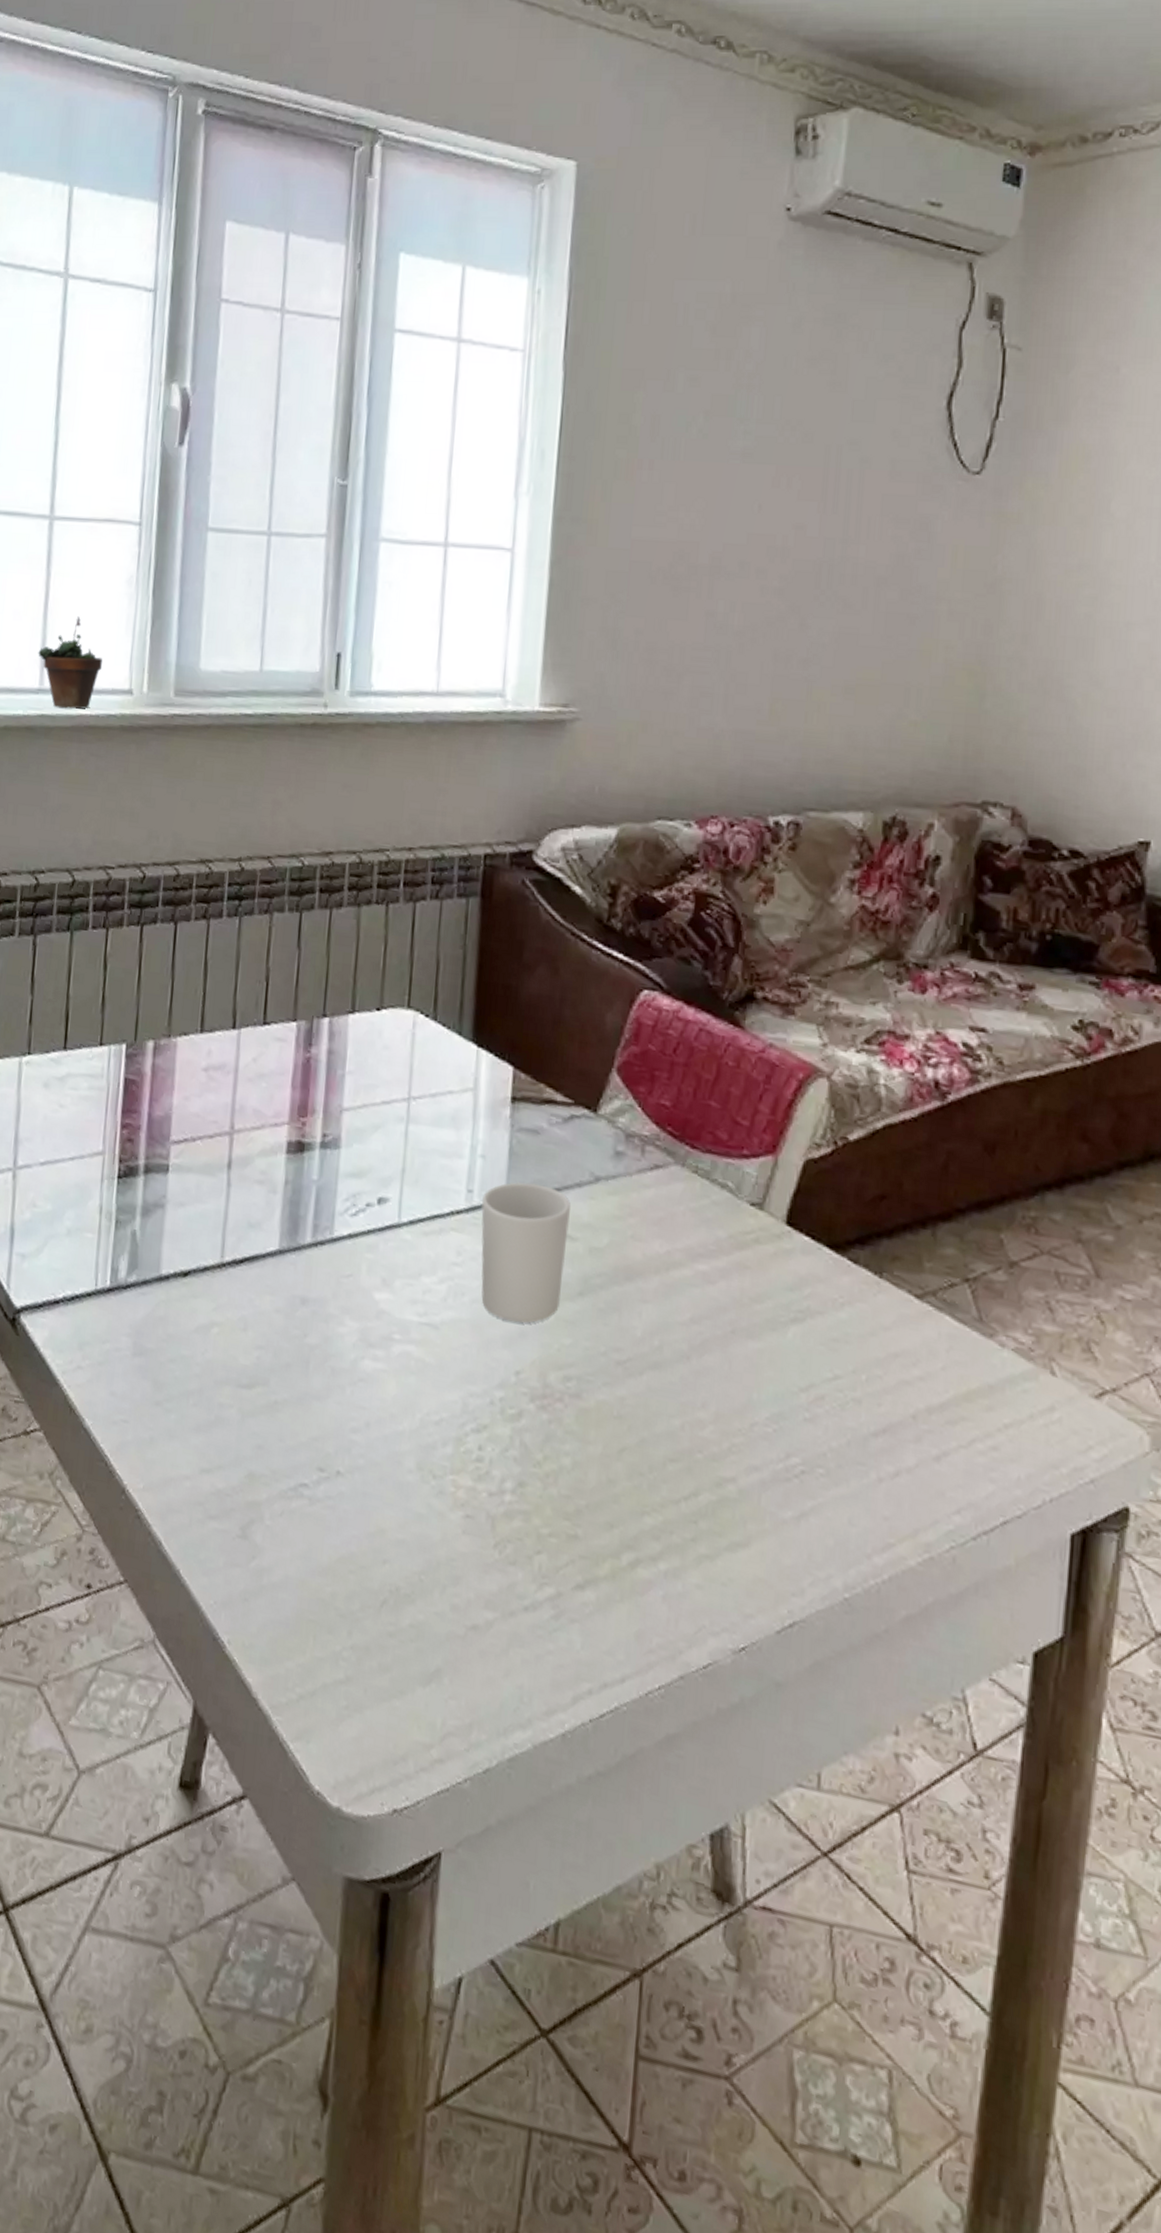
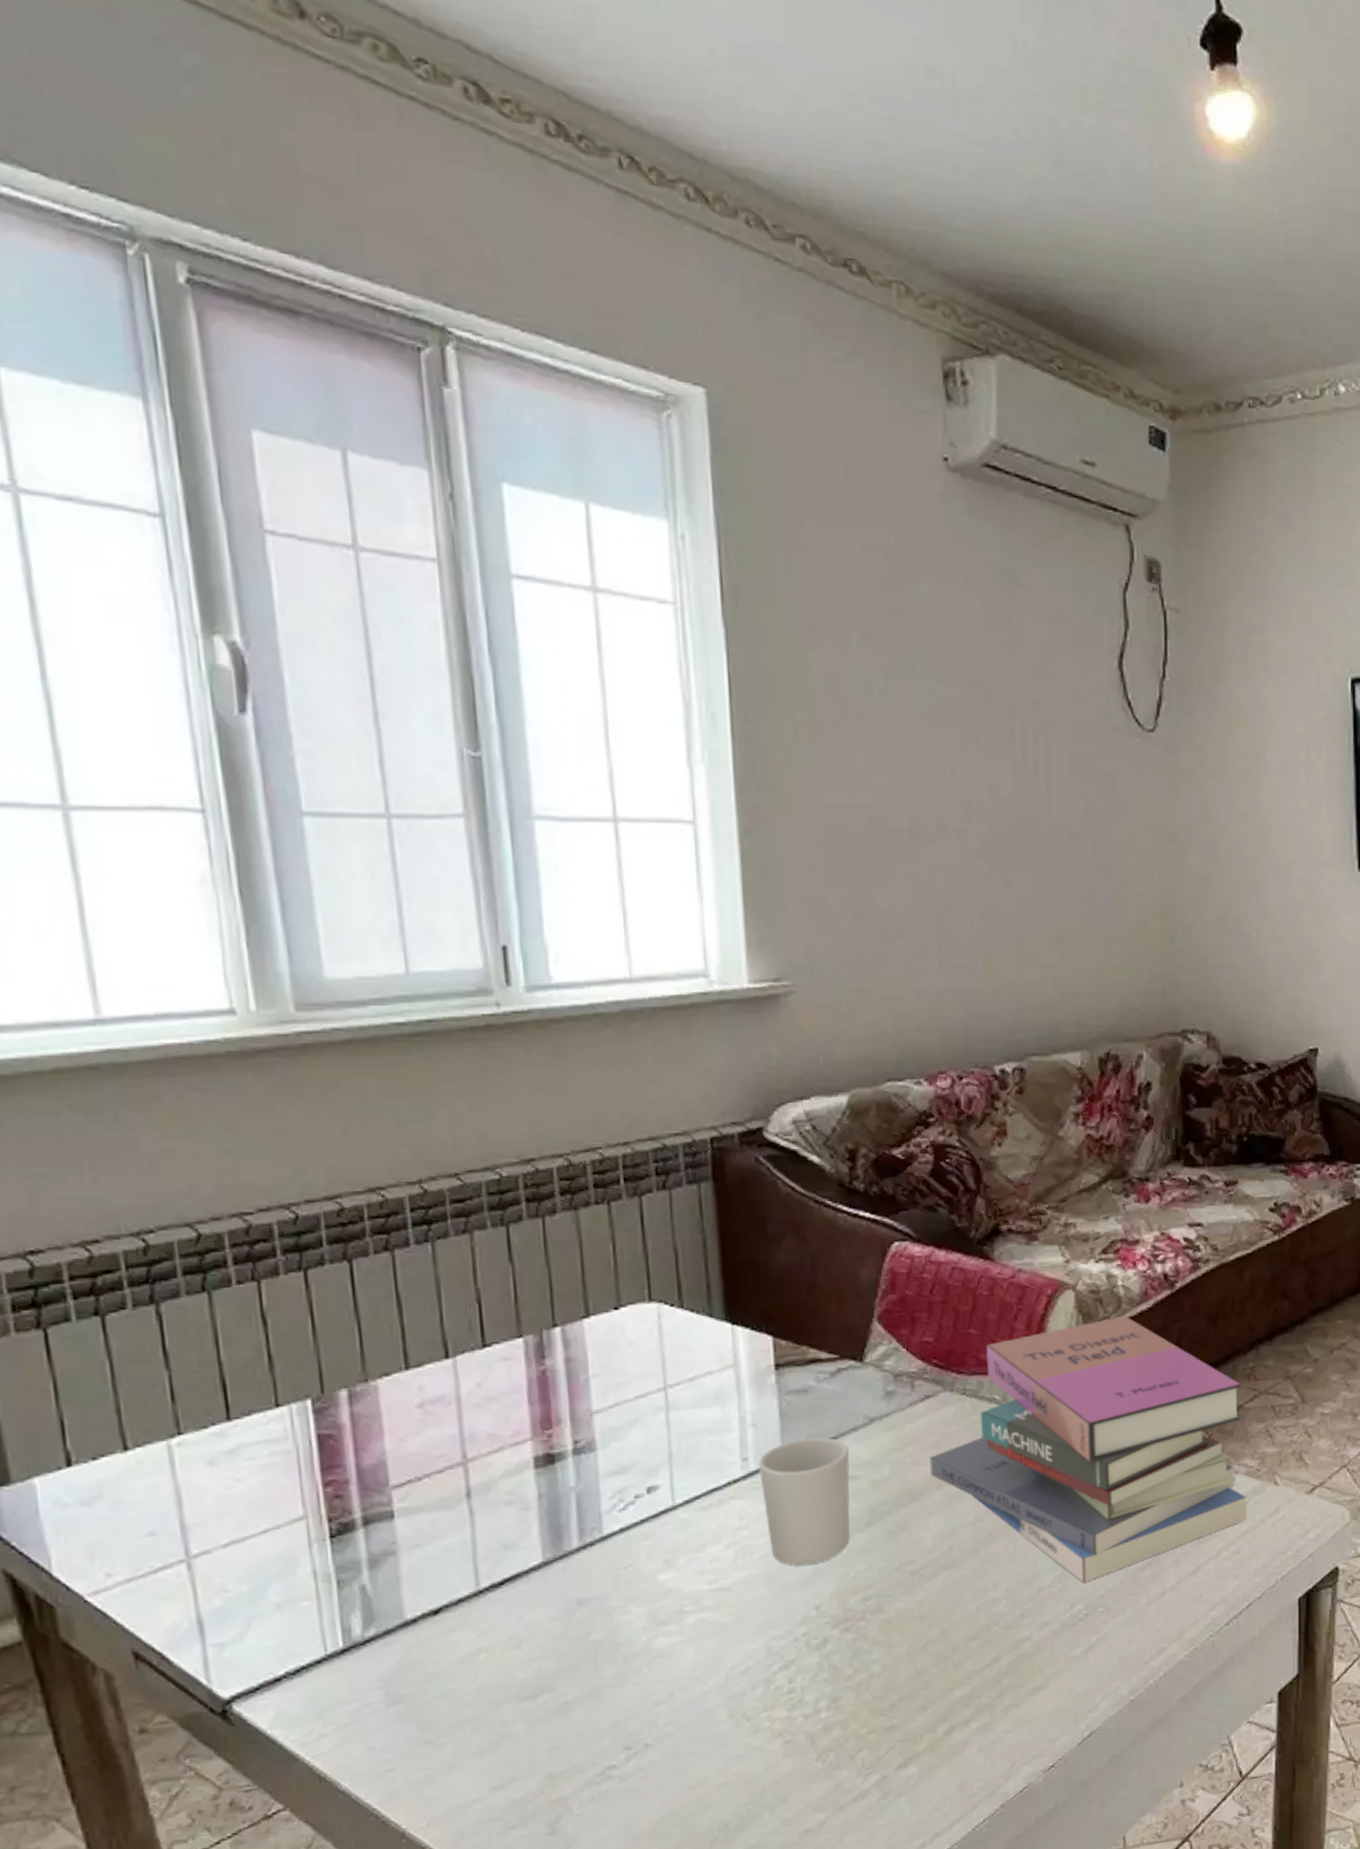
succulent plant: present [38,616,102,710] -> none [83,928,184,1040]
books: none [650,1119,1018,1432] -> present [930,1316,1246,1583]

